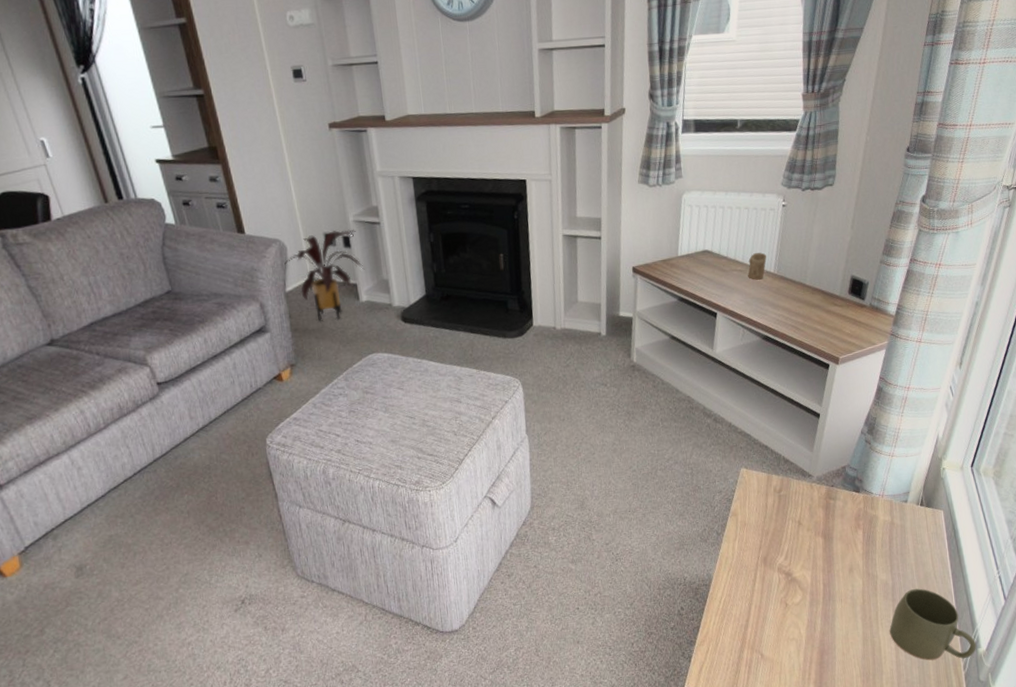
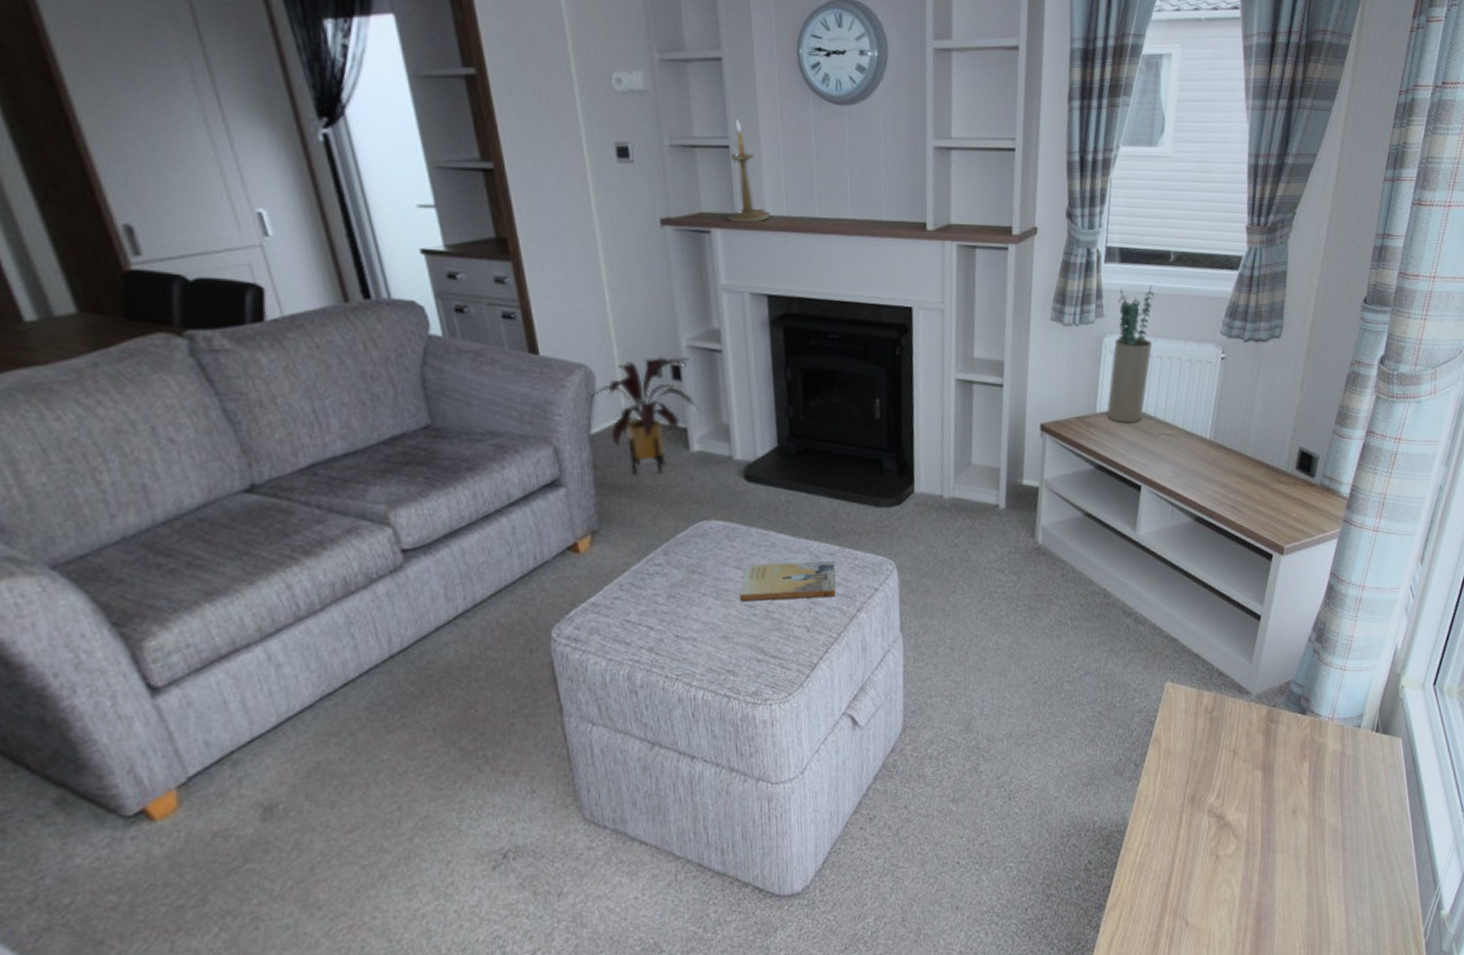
candlestick: none [378,40,412,123] -> present [727,119,771,223]
book: none [402,381,475,414] -> present [740,561,836,601]
vase: none [687,148,725,264] -> present [1107,284,1155,424]
candle: present [747,252,767,280] -> none [1179,414,1202,447]
mug: present [889,588,977,661] -> none [1339,835,1439,927]

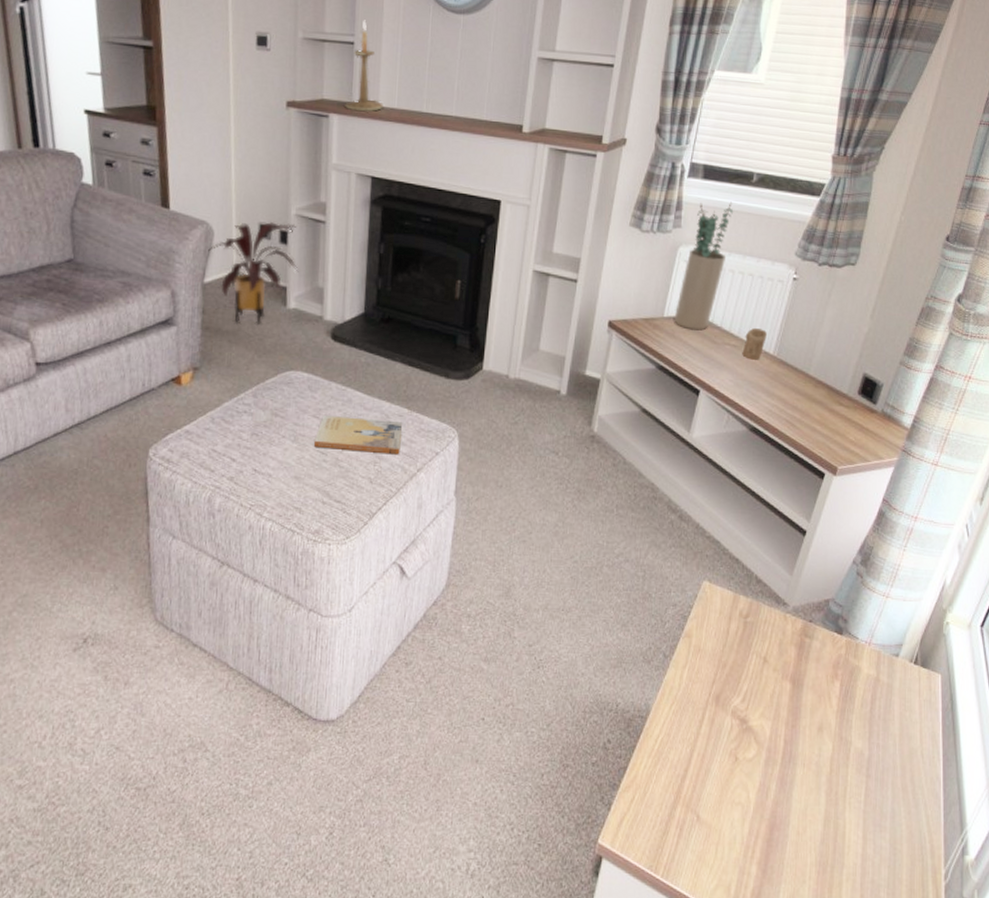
candle: none [1179,414,1202,447] -> present [742,328,767,360]

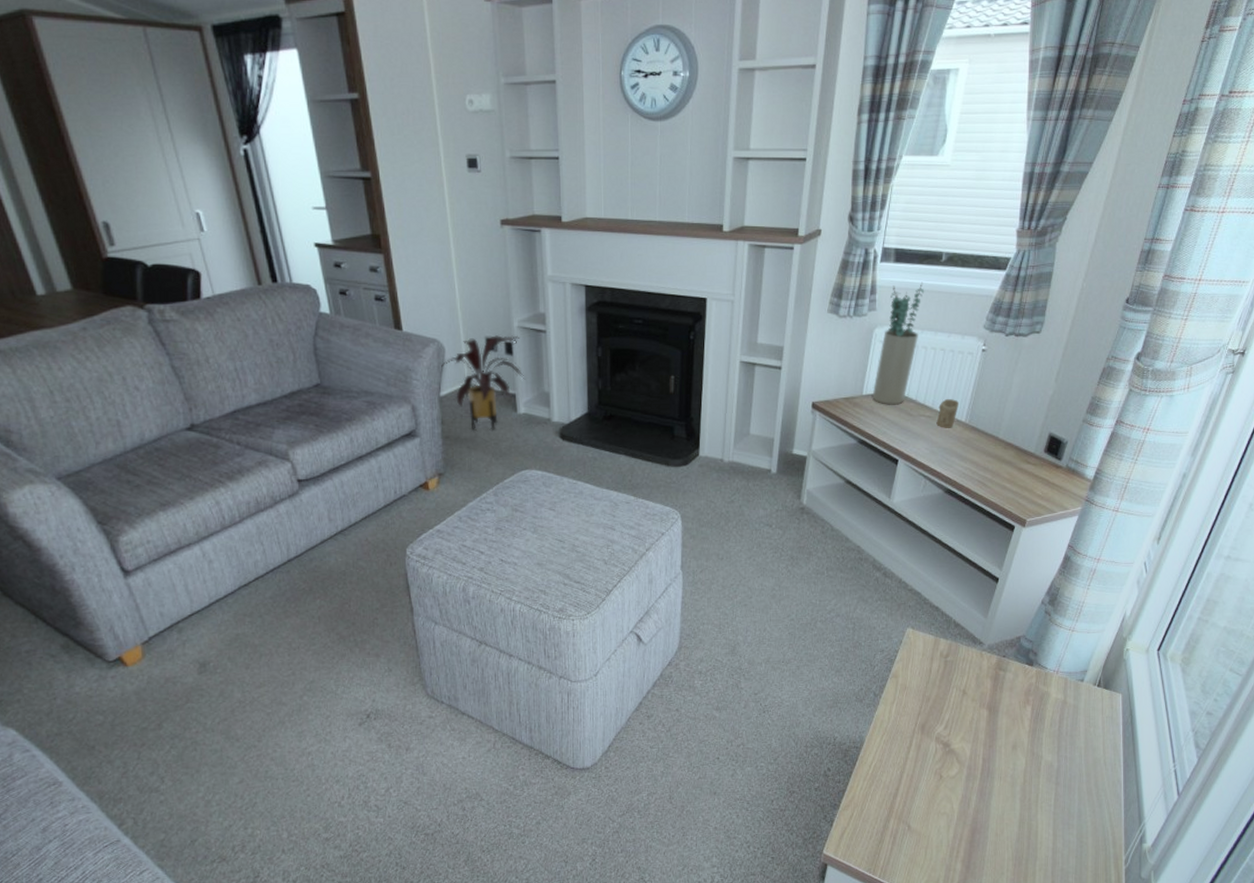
book: present [314,416,403,455] -> none [552,507,630,538]
candlestick: present [345,20,384,112] -> none [555,134,591,224]

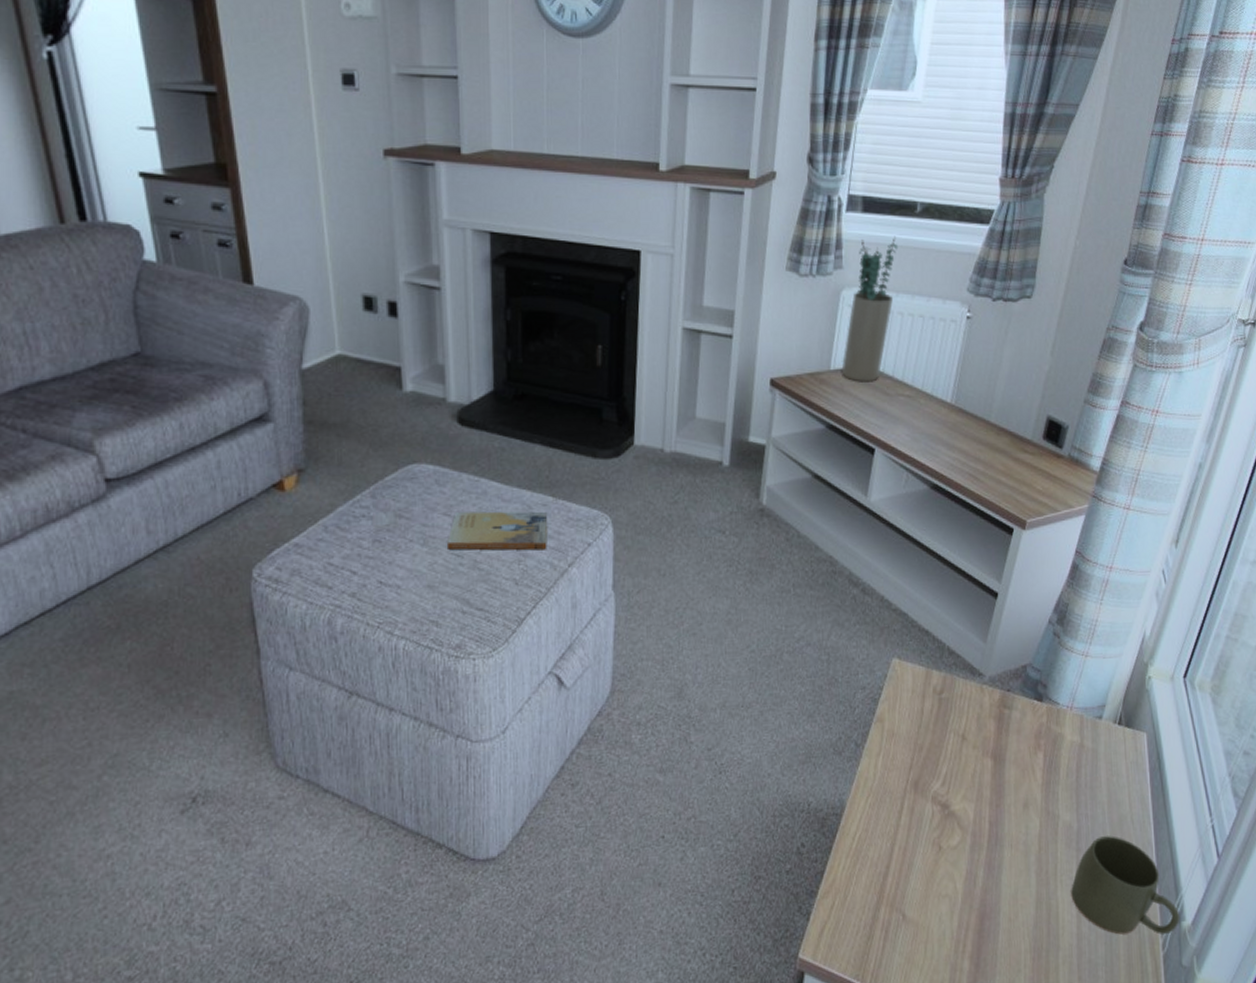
house plant: present [441,335,525,431] -> none [304,293,414,414]
book: none [552,507,630,538] -> present [448,511,548,551]
candle: present [936,399,959,428] -> none [917,375,943,410]
mug: none [1049,774,1142,853] -> present [1071,836,1180,935]

